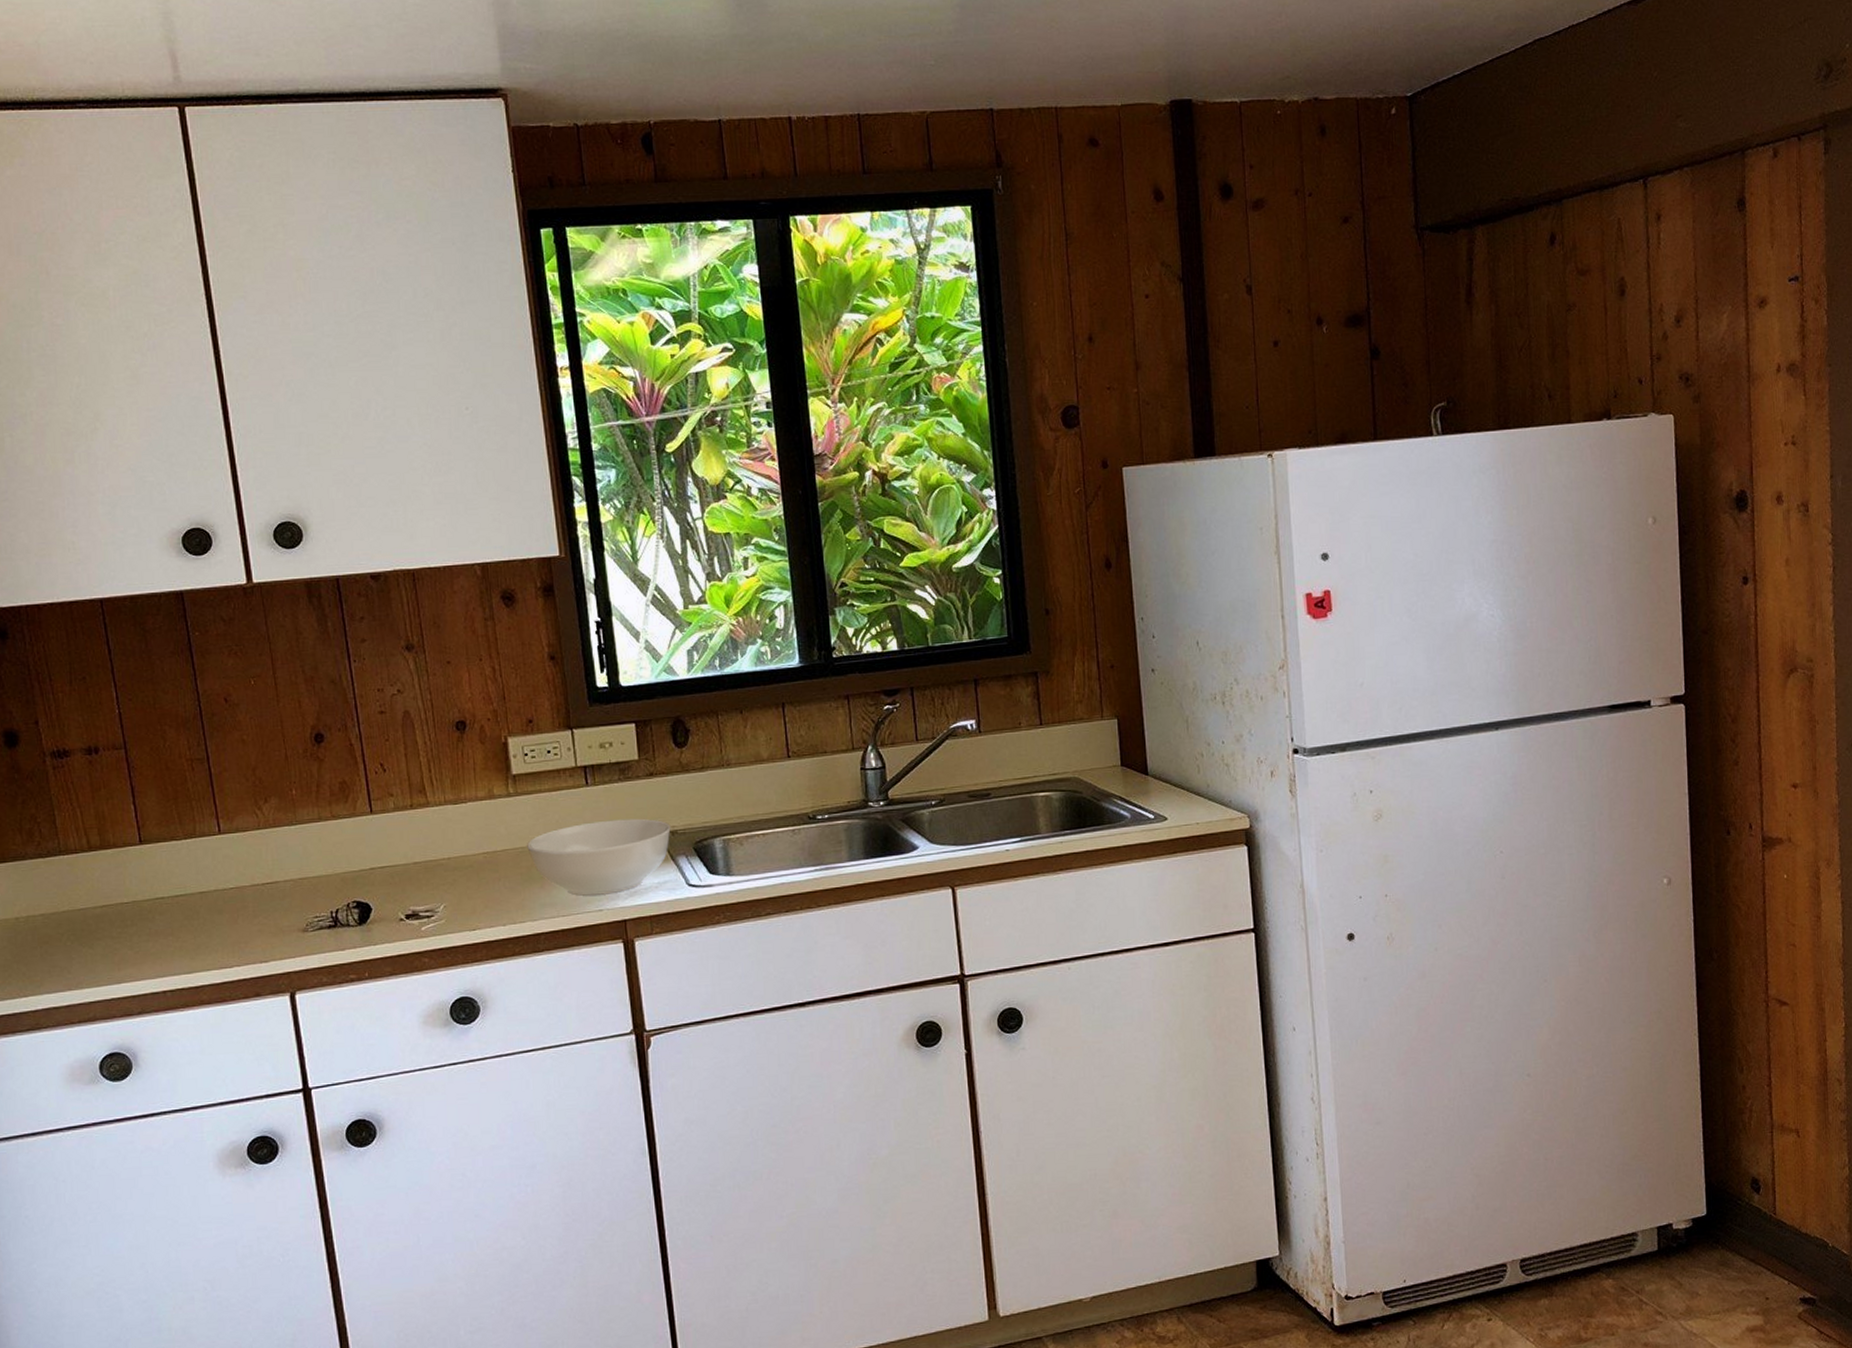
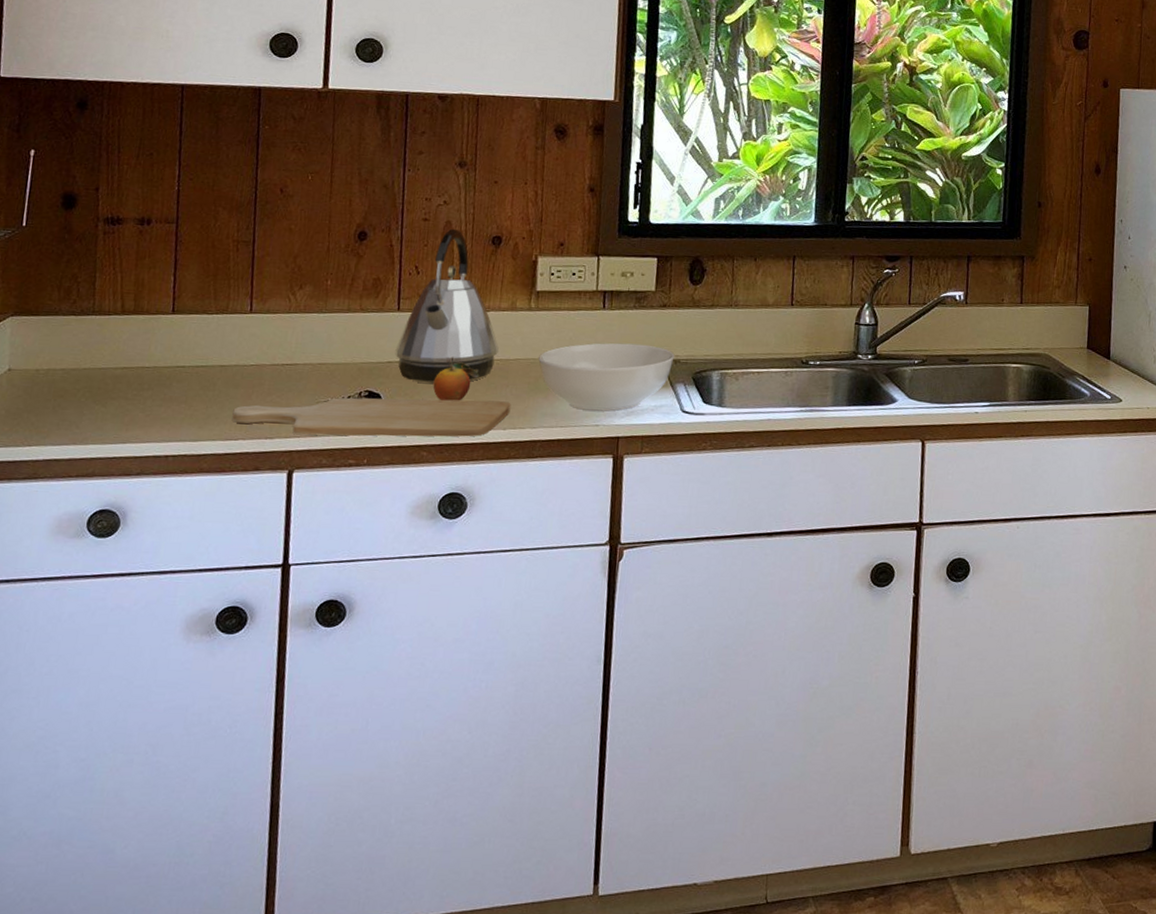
chopping board: none [222,896,507,954] -> present [232,397,511,437]
kettle: none [376,718,483,887] -> present [395,228,499,384]
fruit: none [421,855,469,902] -> present [433,357,480,401]

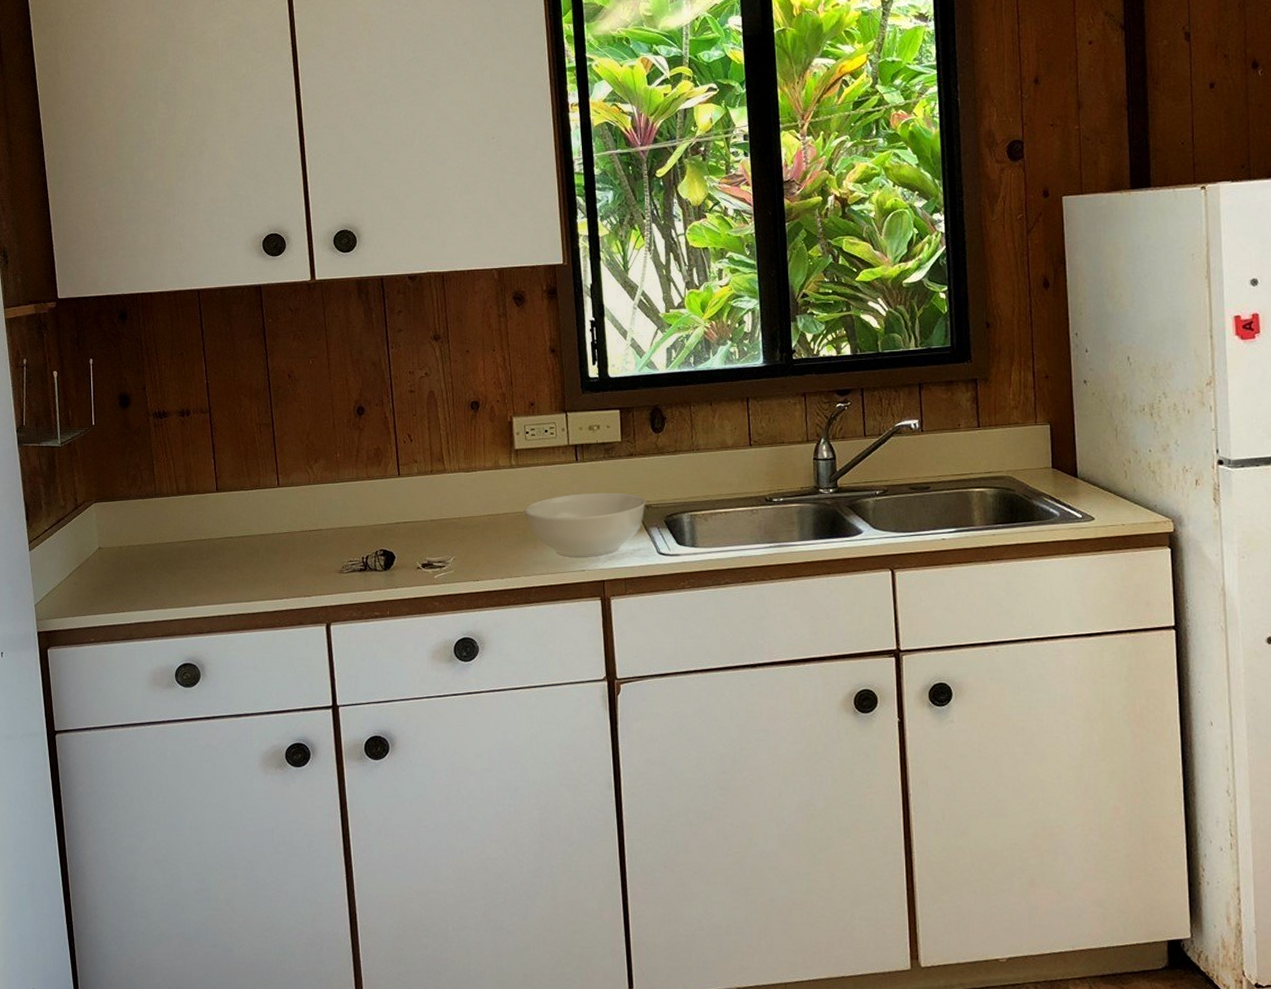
chopping board: present [232,397,511,437] -> none [275,553,506,591]
kettle: present [395,228,499,384] -> none [401,397,488,541]
fruit: present [433,357,480,401] -> none [436,515,475,555]

